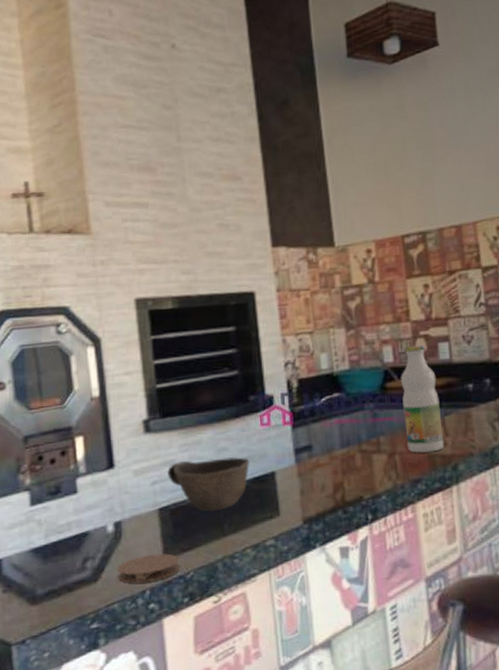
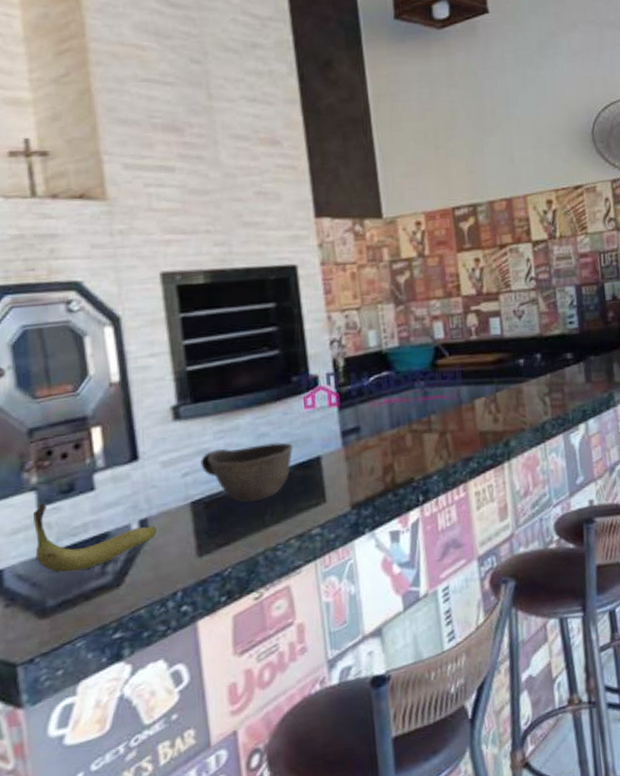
banana: none [27,501,129,566] -> present [33,502,157,573]
coaster: present [117,553,180,584] -> none [143,550,217,586]
bottle: present [401,345,444,453] -> none [452,320,496,431]

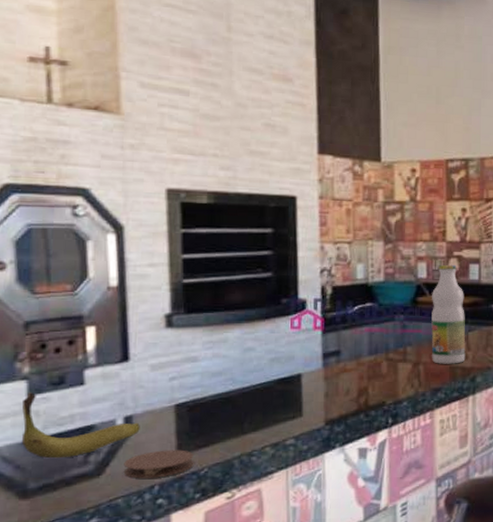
coaster: none [143,550,217,586] -> present [123,449,194,479]
bowl: present [200,442,293,503] -> none [188,358,277,410]
bottle: none [452,320,496,431] -> present [431,264,466,364]

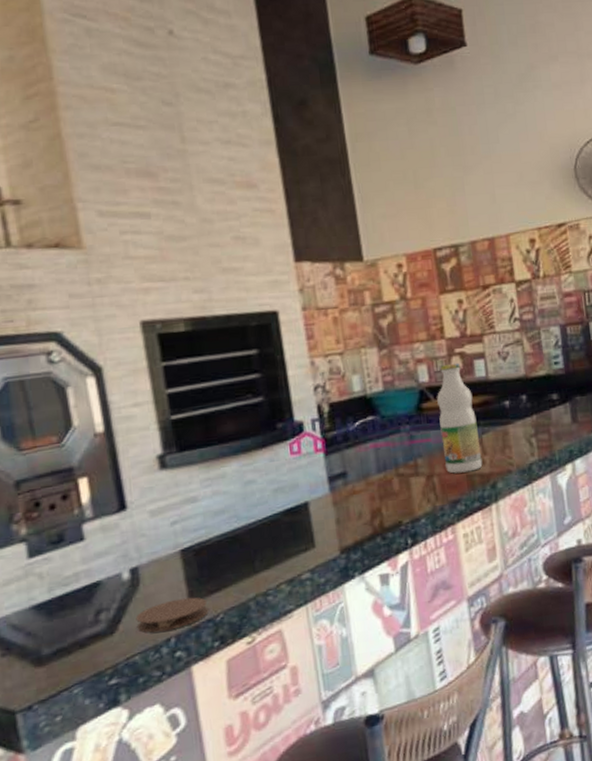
banana: present [21,391,140,459] -> none [24,553,148,622]

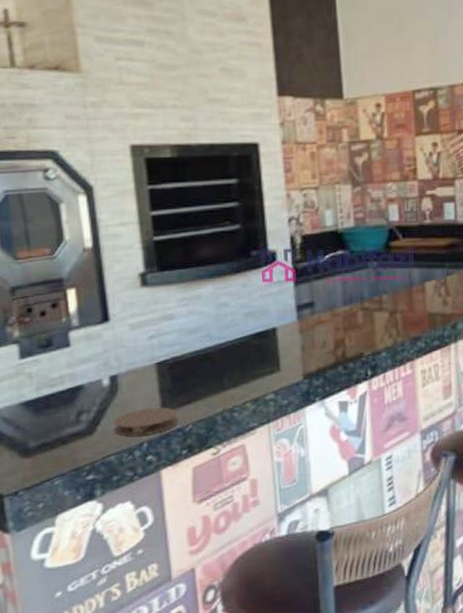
bottle: present [437,362,483,474] -> none [405,204,445,312]

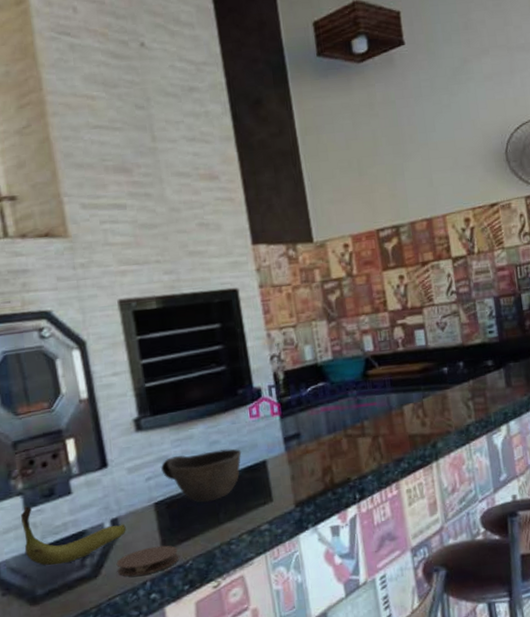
banana: none [16,354,125,419] -> present [21,505,126,566]
bowl: none [165,313,251,366] -> present [161,448,242,503]

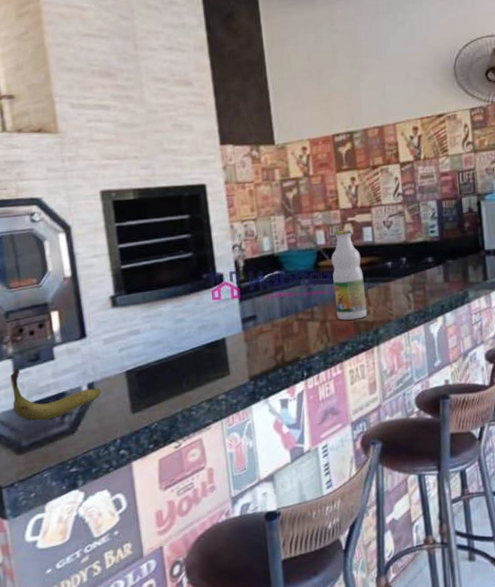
coaster: present [116,545,179,577] -> none [91,408,146,434]
bowl: present [161,448,242,503] -> none [133,326,204,373]
bottle: none [381,333,424,435] -> present [331,229,367,320]

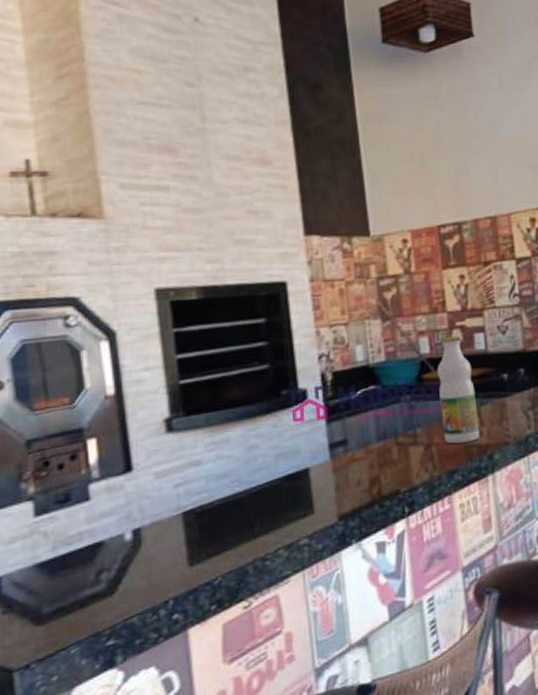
banana: present [11,367,101,421] -> none [31,512,149,581]

